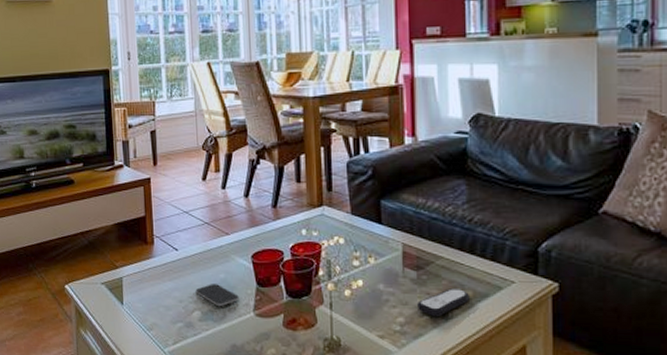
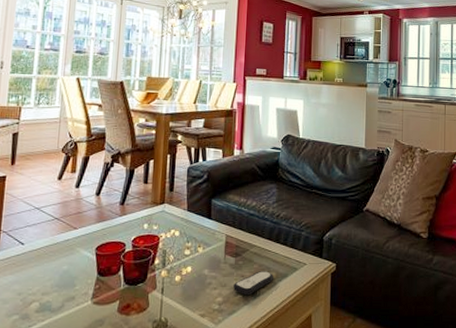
smartphone: present [195,284,239,307] -> none [36,275,79,297]

